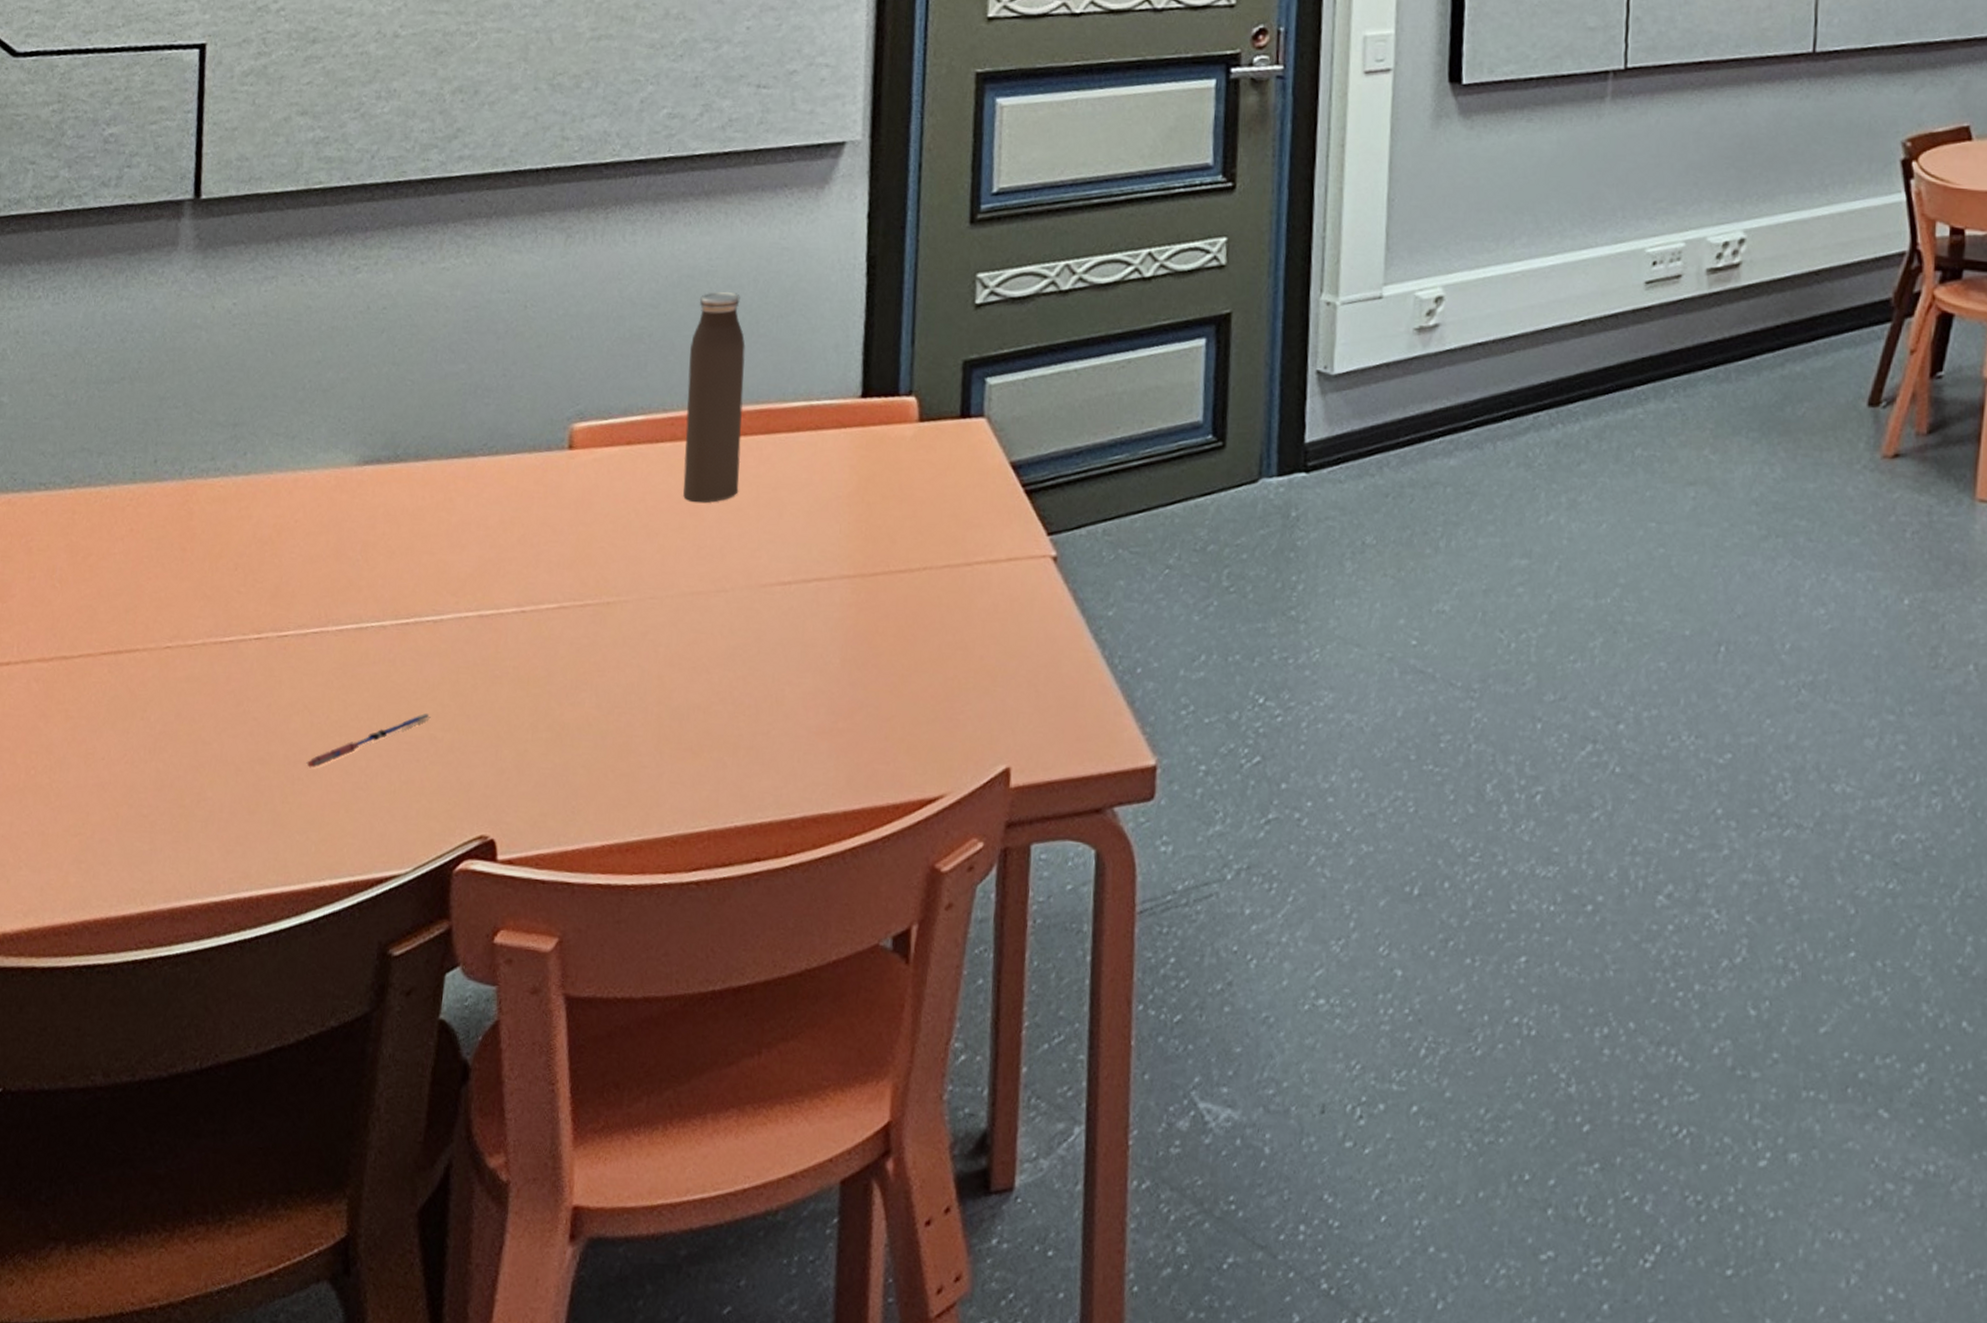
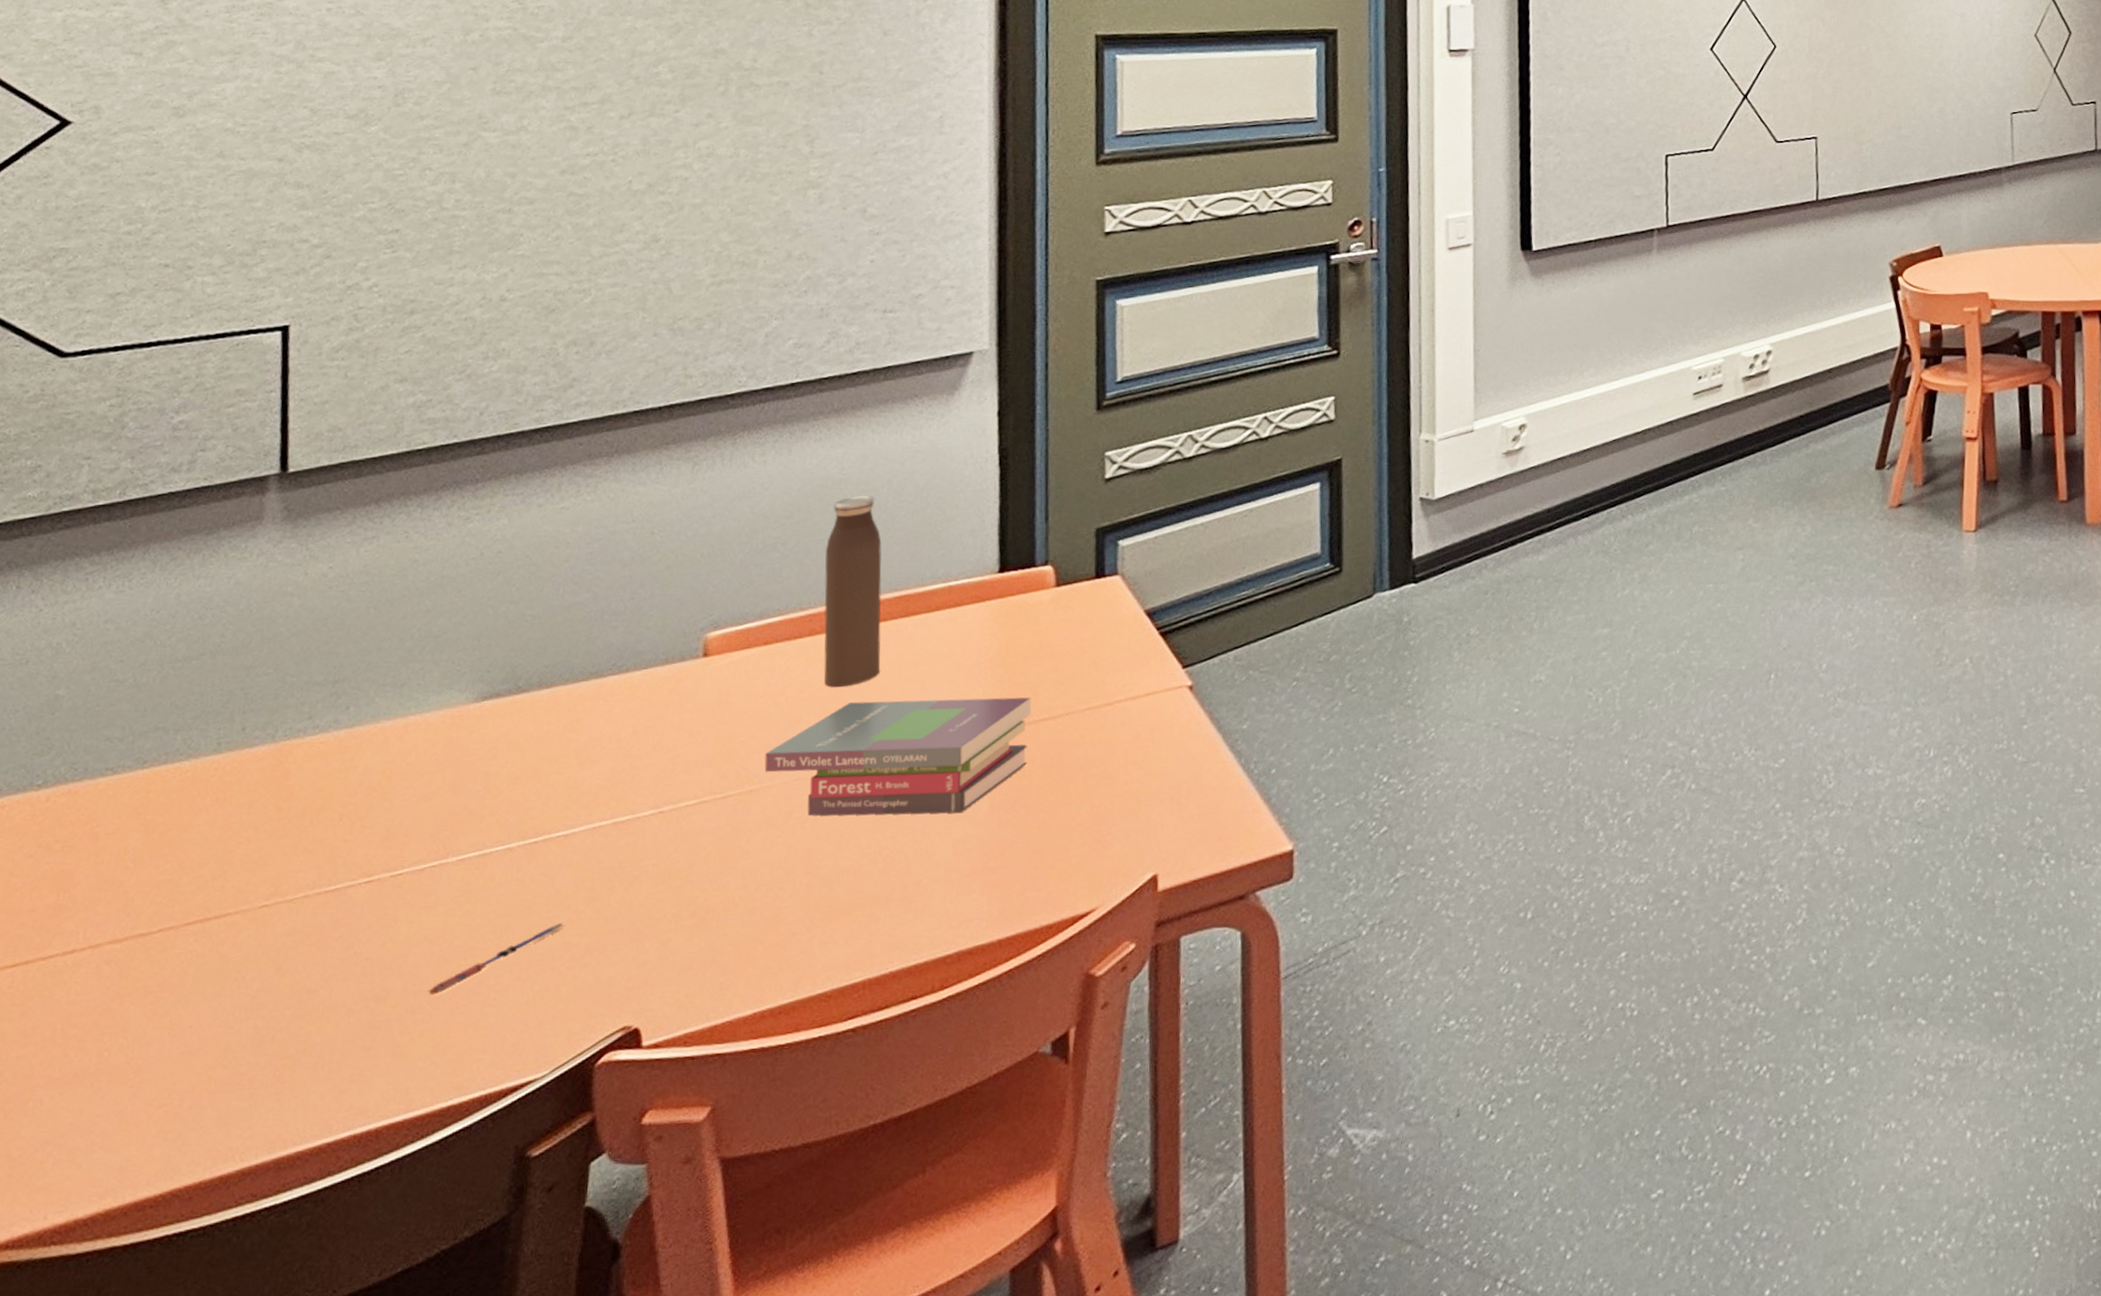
books: none [622,521,888,663] -> present [764,697,1031,817]

